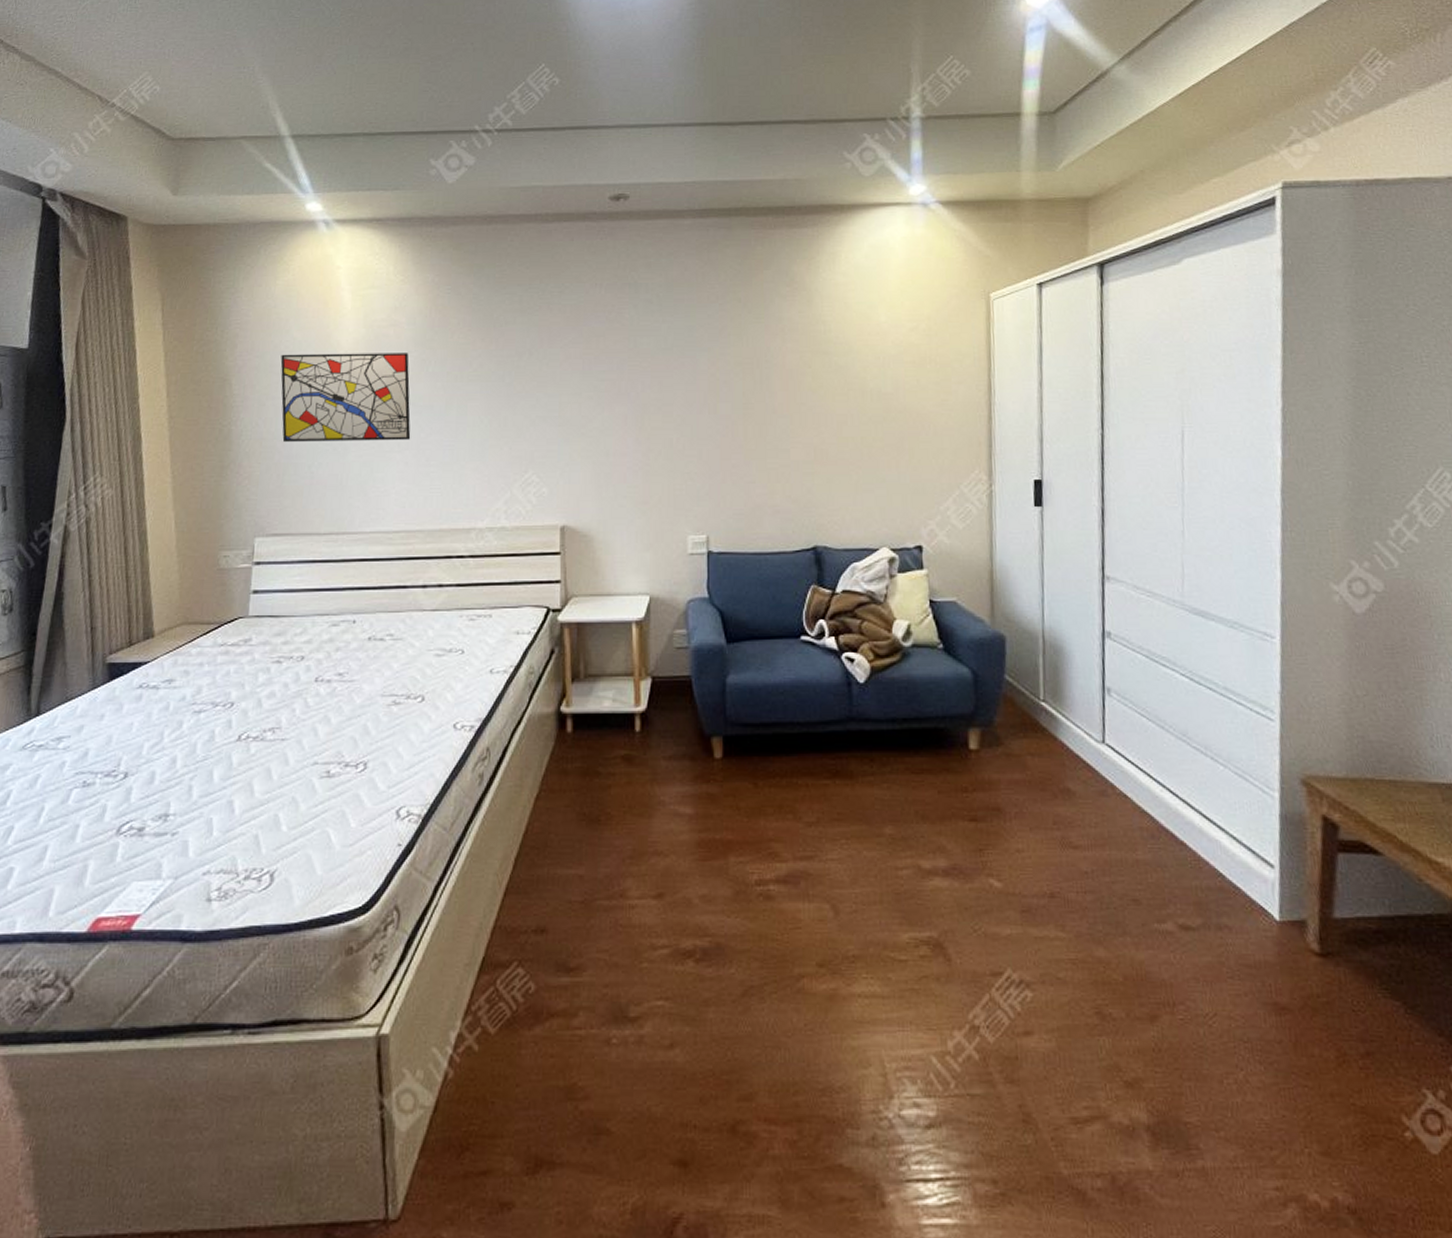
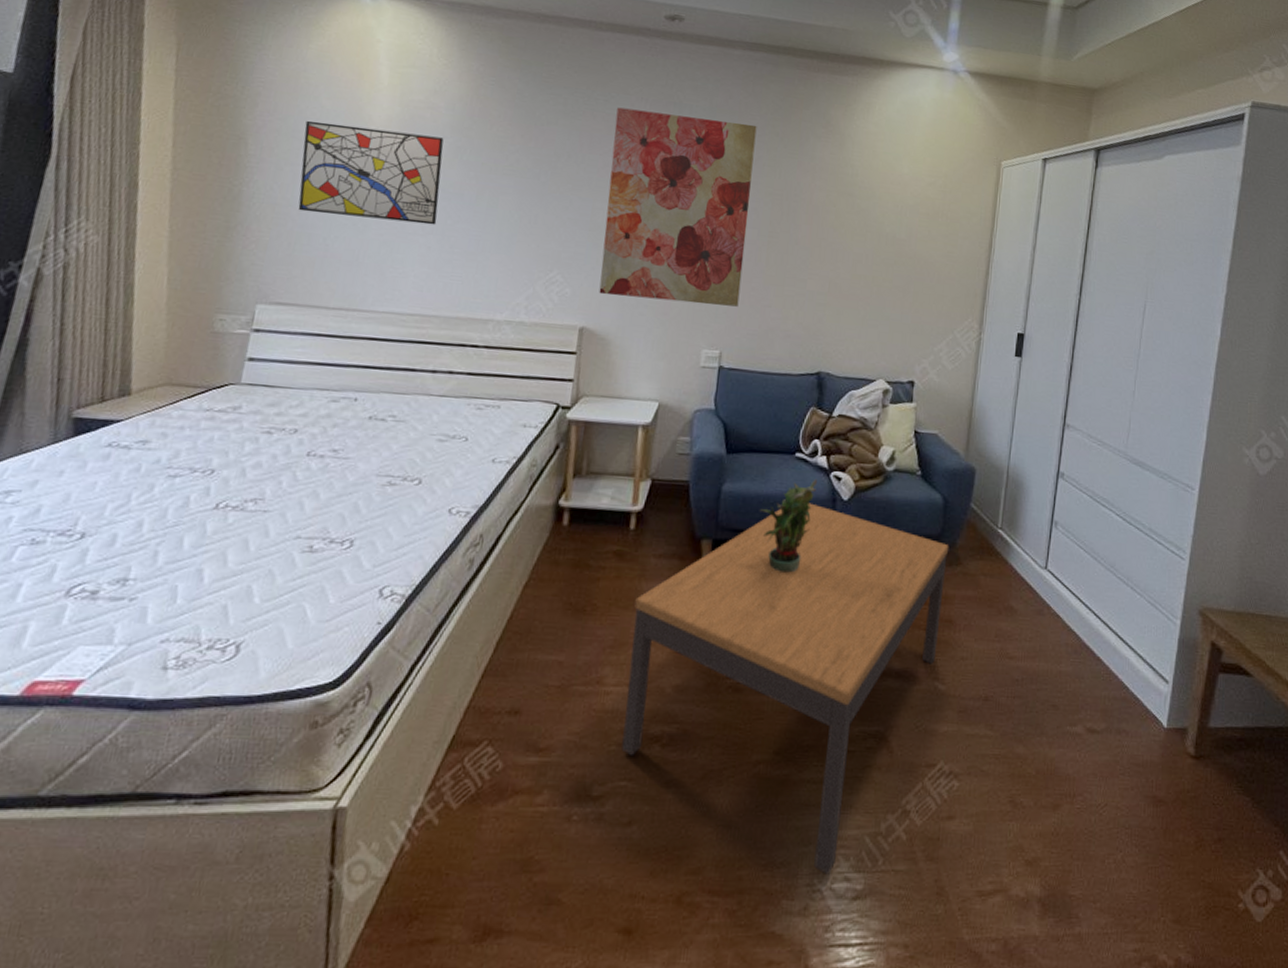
wall art: none [572,294,720,490] -> present [599,107,757,307]
coffee table: none [650,689,987,1100] -> present [621,503,949,875]
potted plant: none [770,662,828,767] -> present [760,478,817,573]

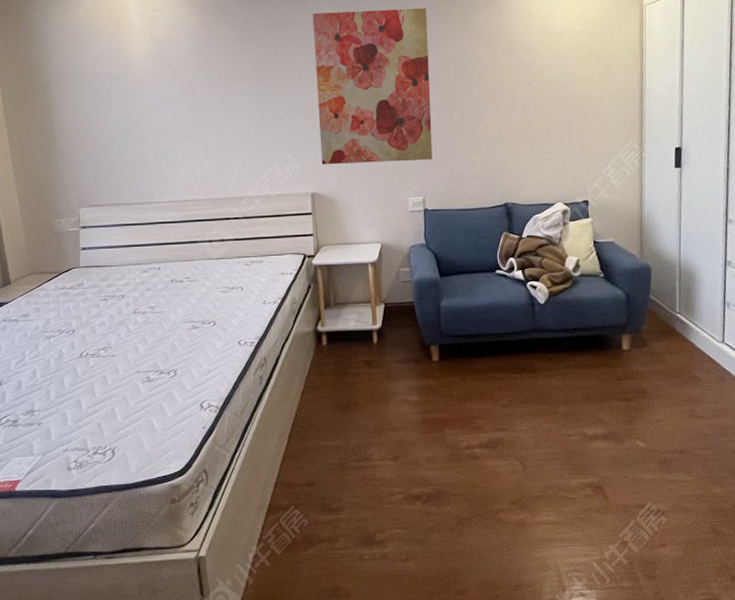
wall art: present [298,120,444,225] -> none [88,62,193,135]
coffee table: present [621,503,949,875] -> none [386,309,636,592]
potted plant: present [760,478,817,573] -> none [473,289,517,365]

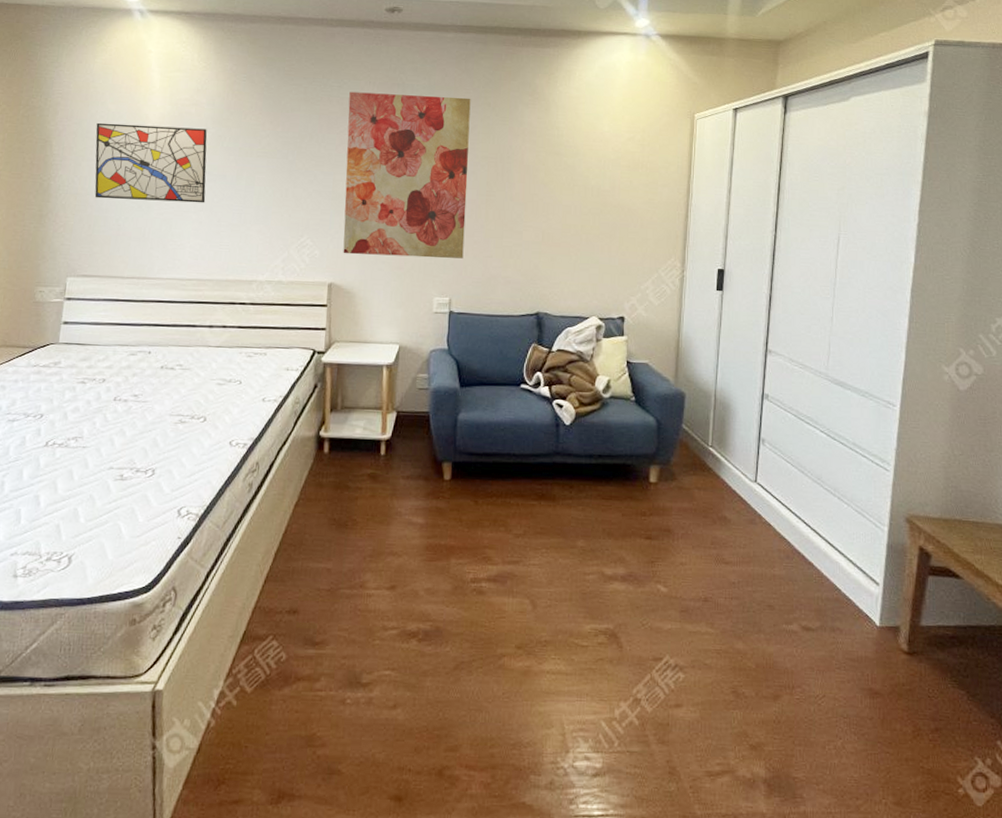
wall art: none [88,62,193,135] -> present [94,122,207,203]

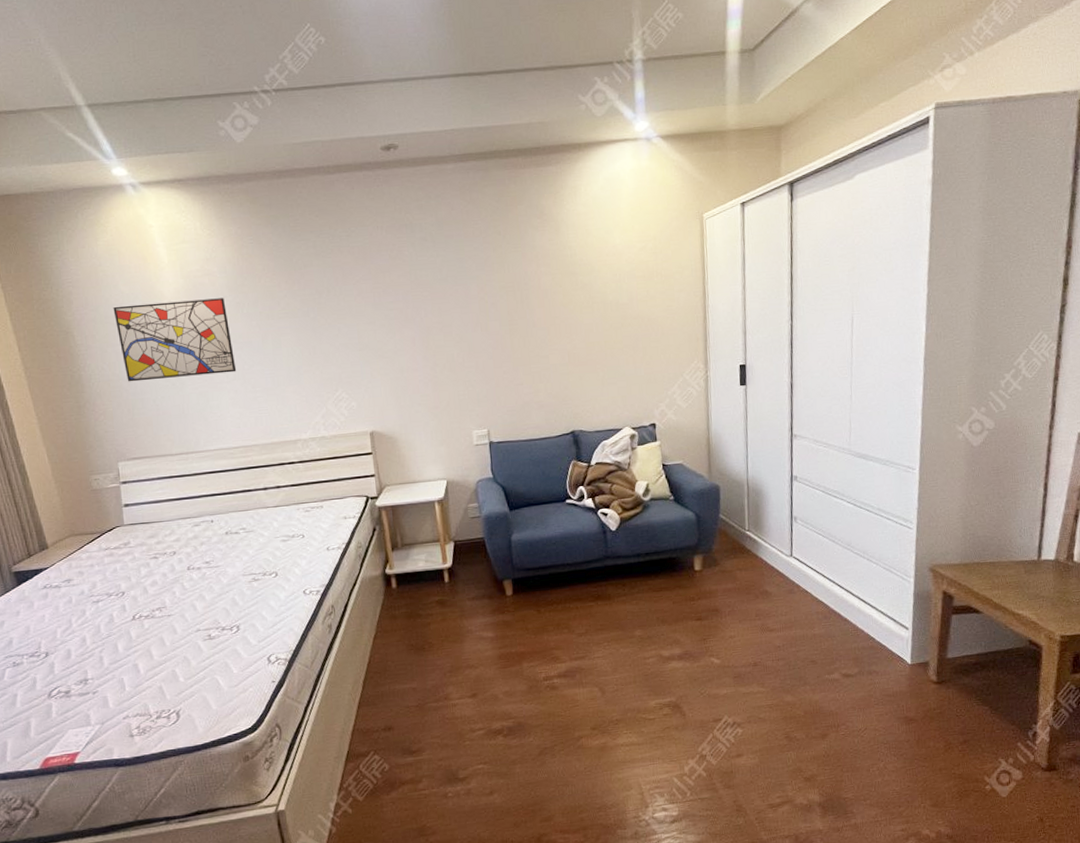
wall art: present [343,92,471,259] -> none [359,229,495,402]

